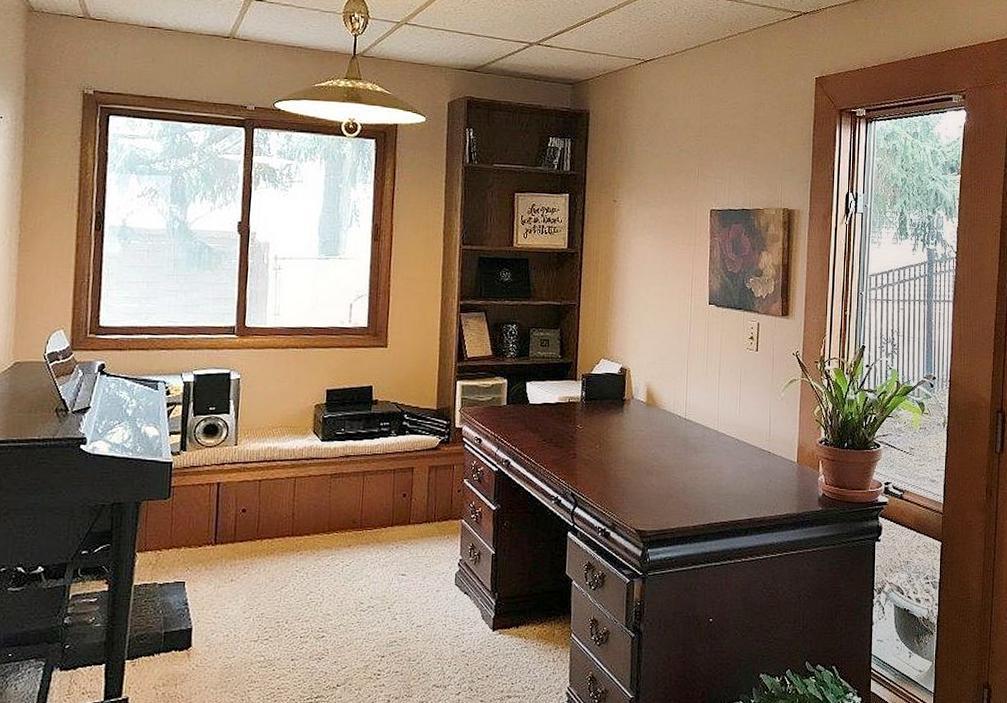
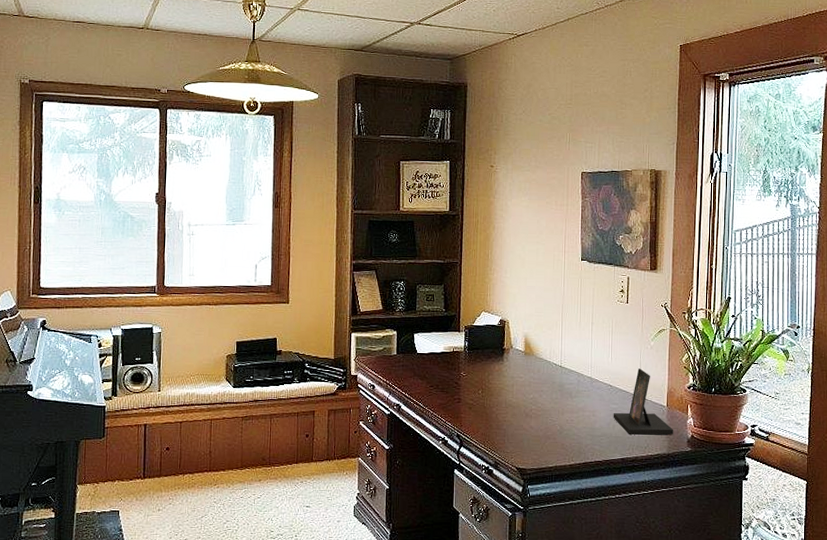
photo frame: none [740,421,804,494] -> present [613,368,674,435]

